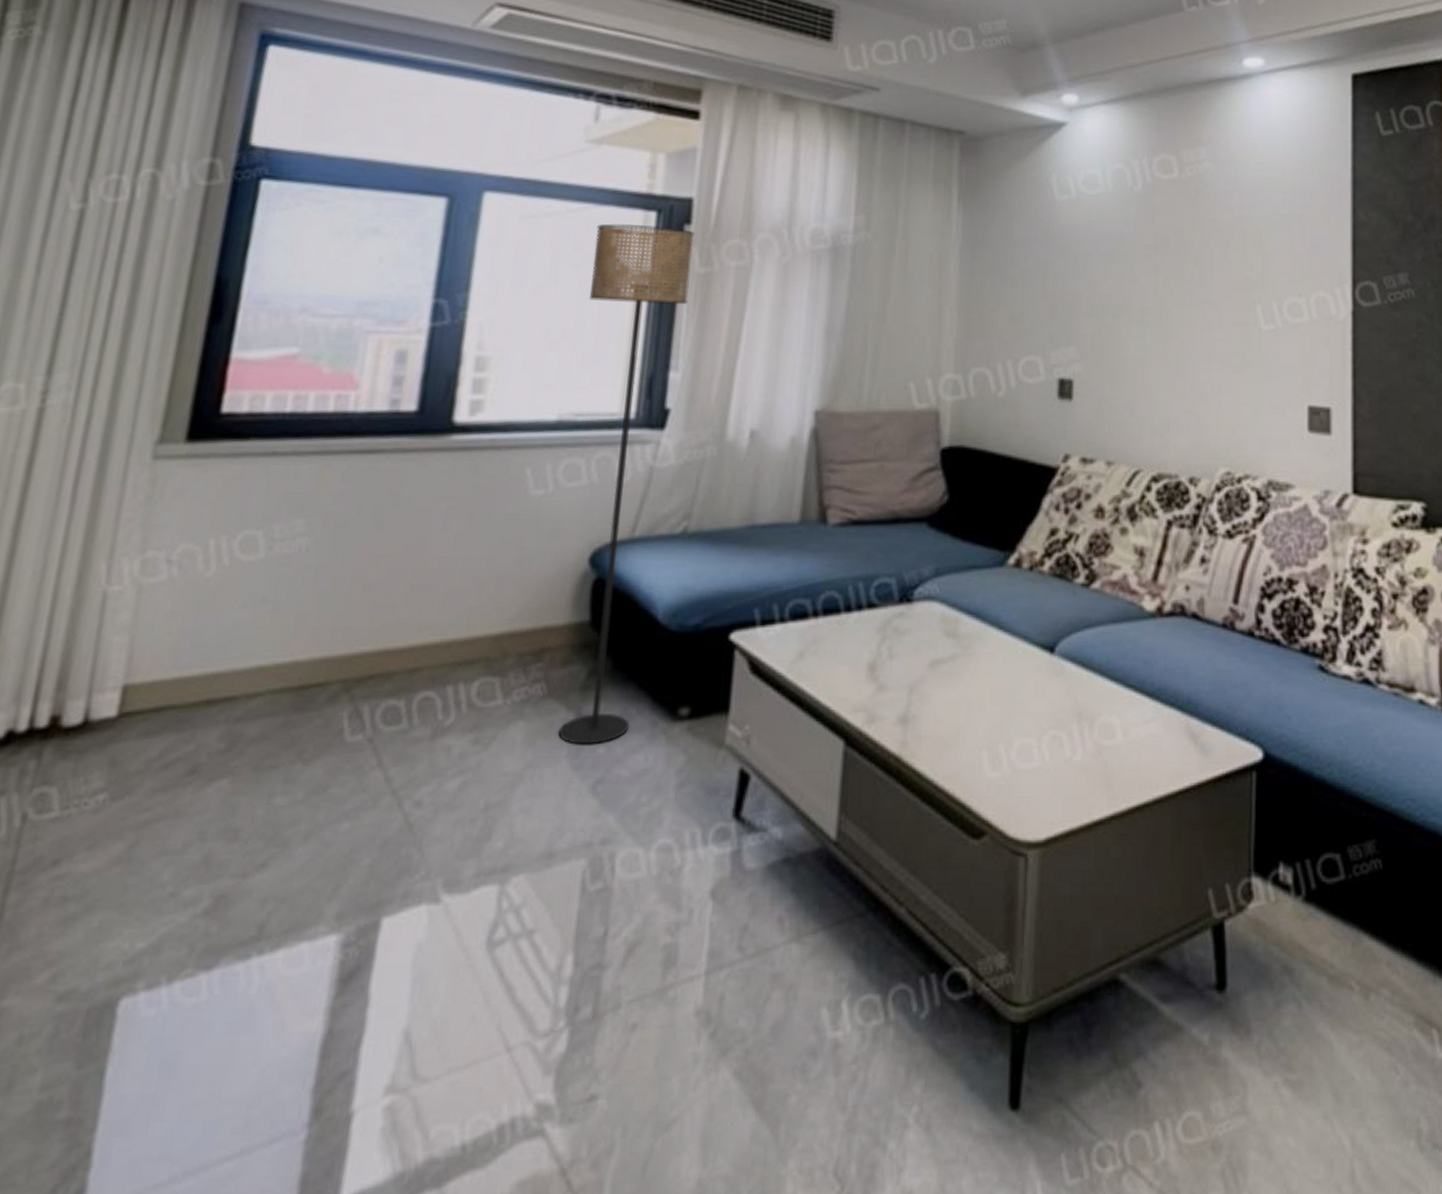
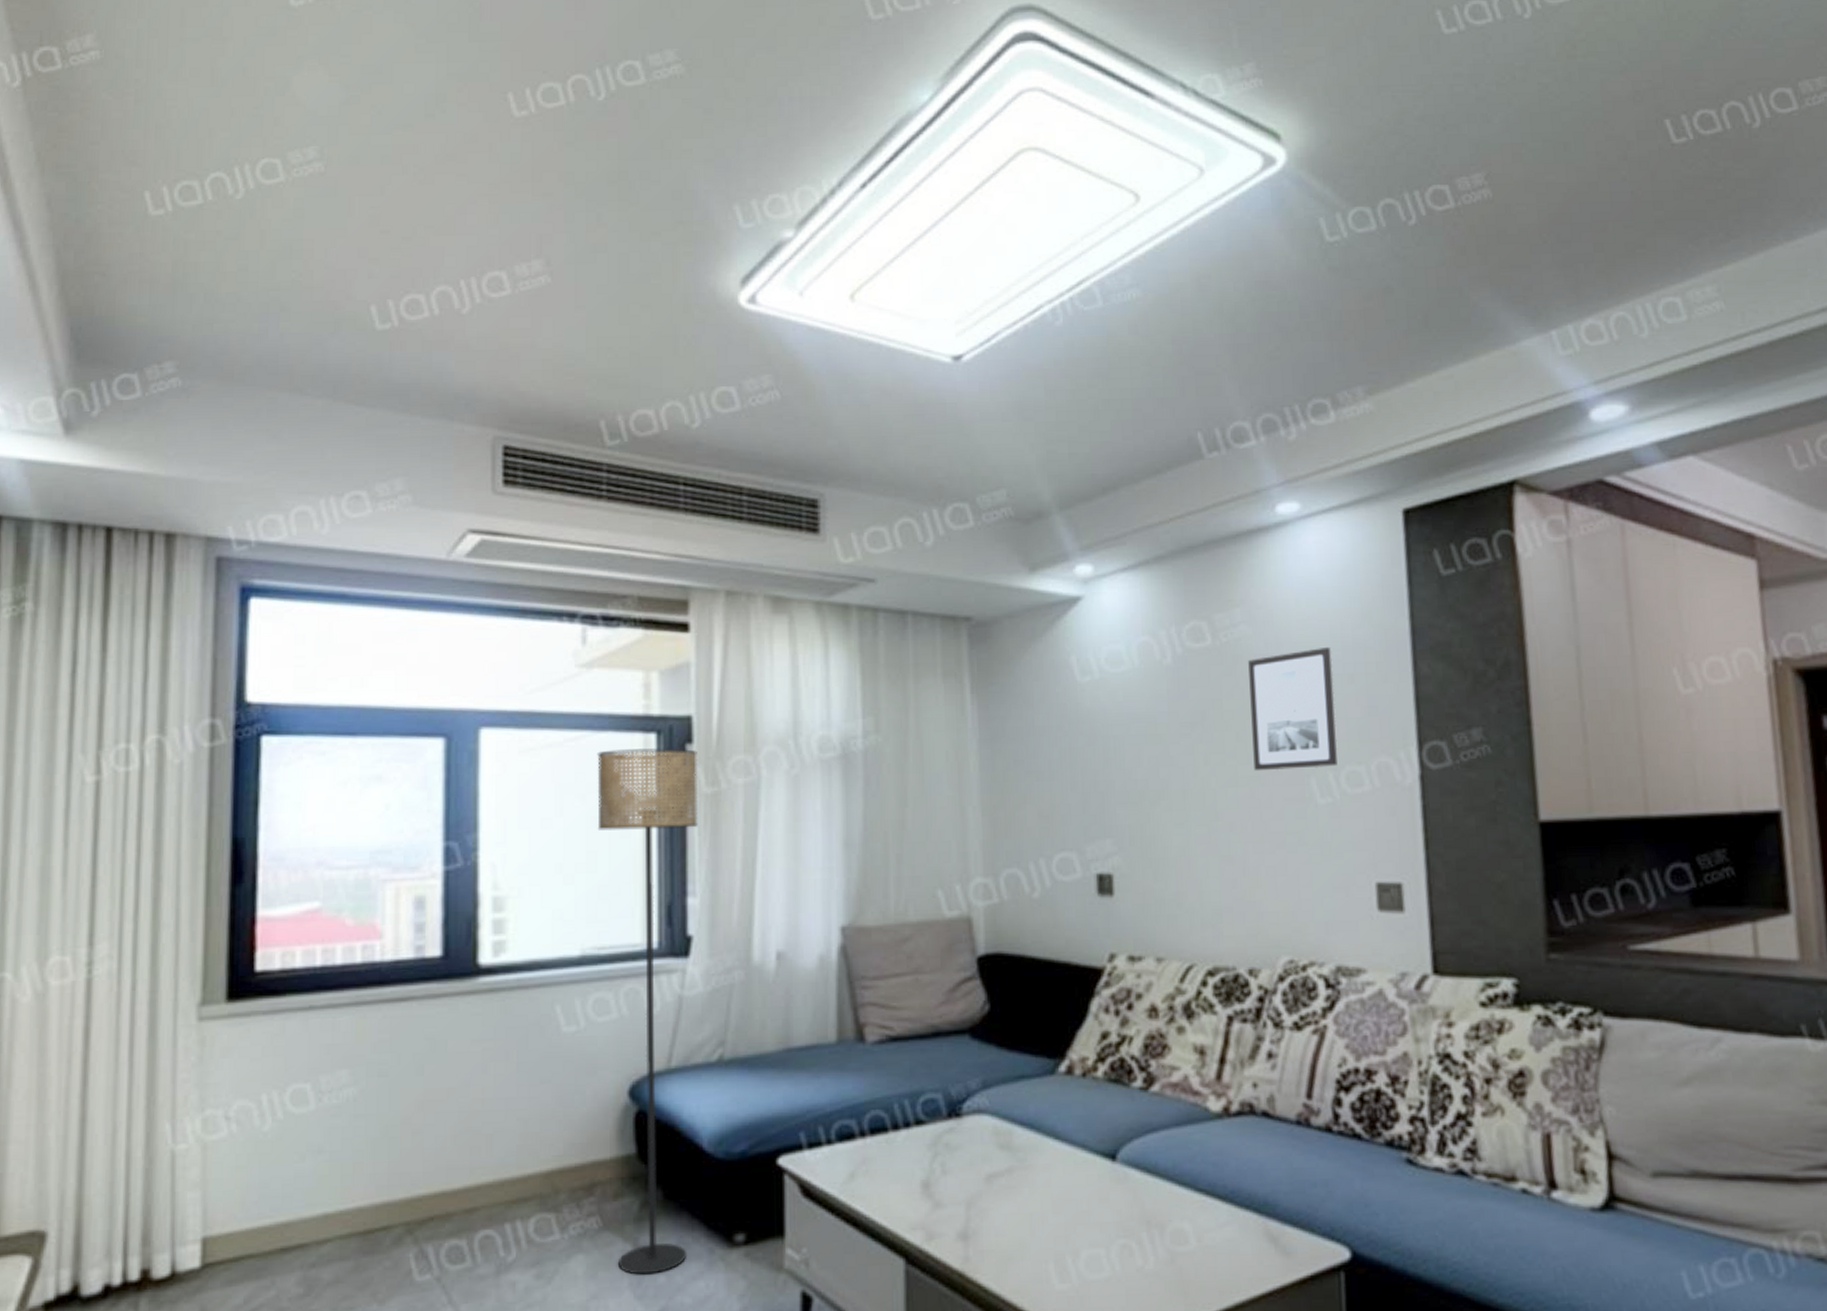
wall art: none [1208,188,1283,297] -> present [1248,646,1338,771]

